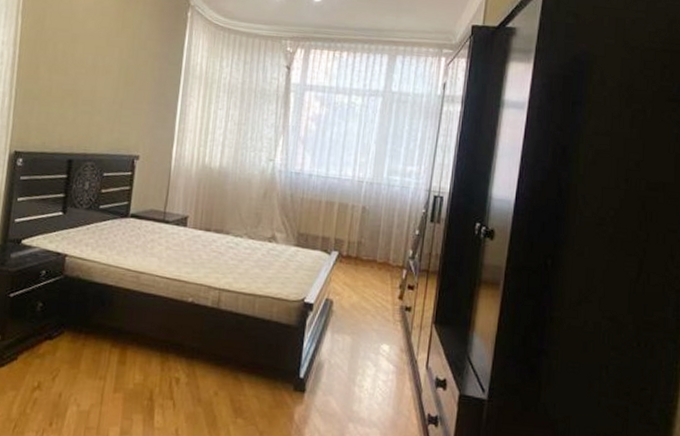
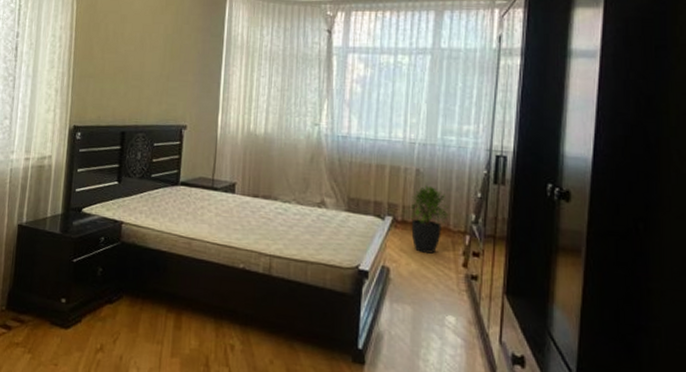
potted plant: none [354,222,390,287] -> present [410,185,449,254]

